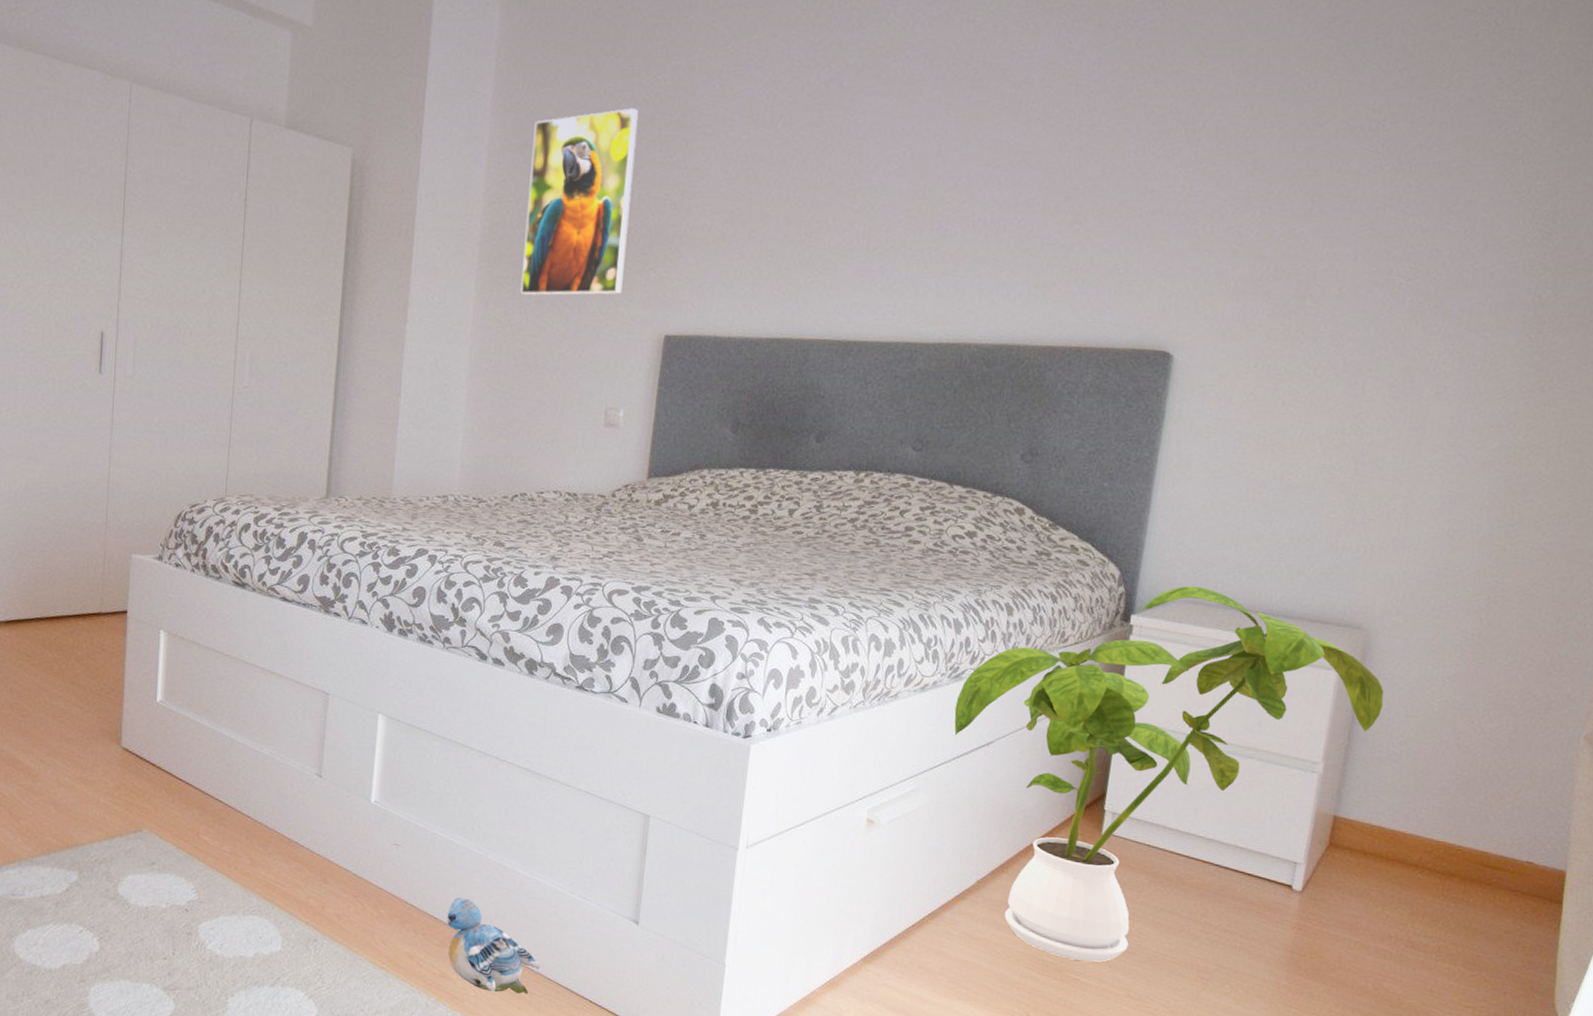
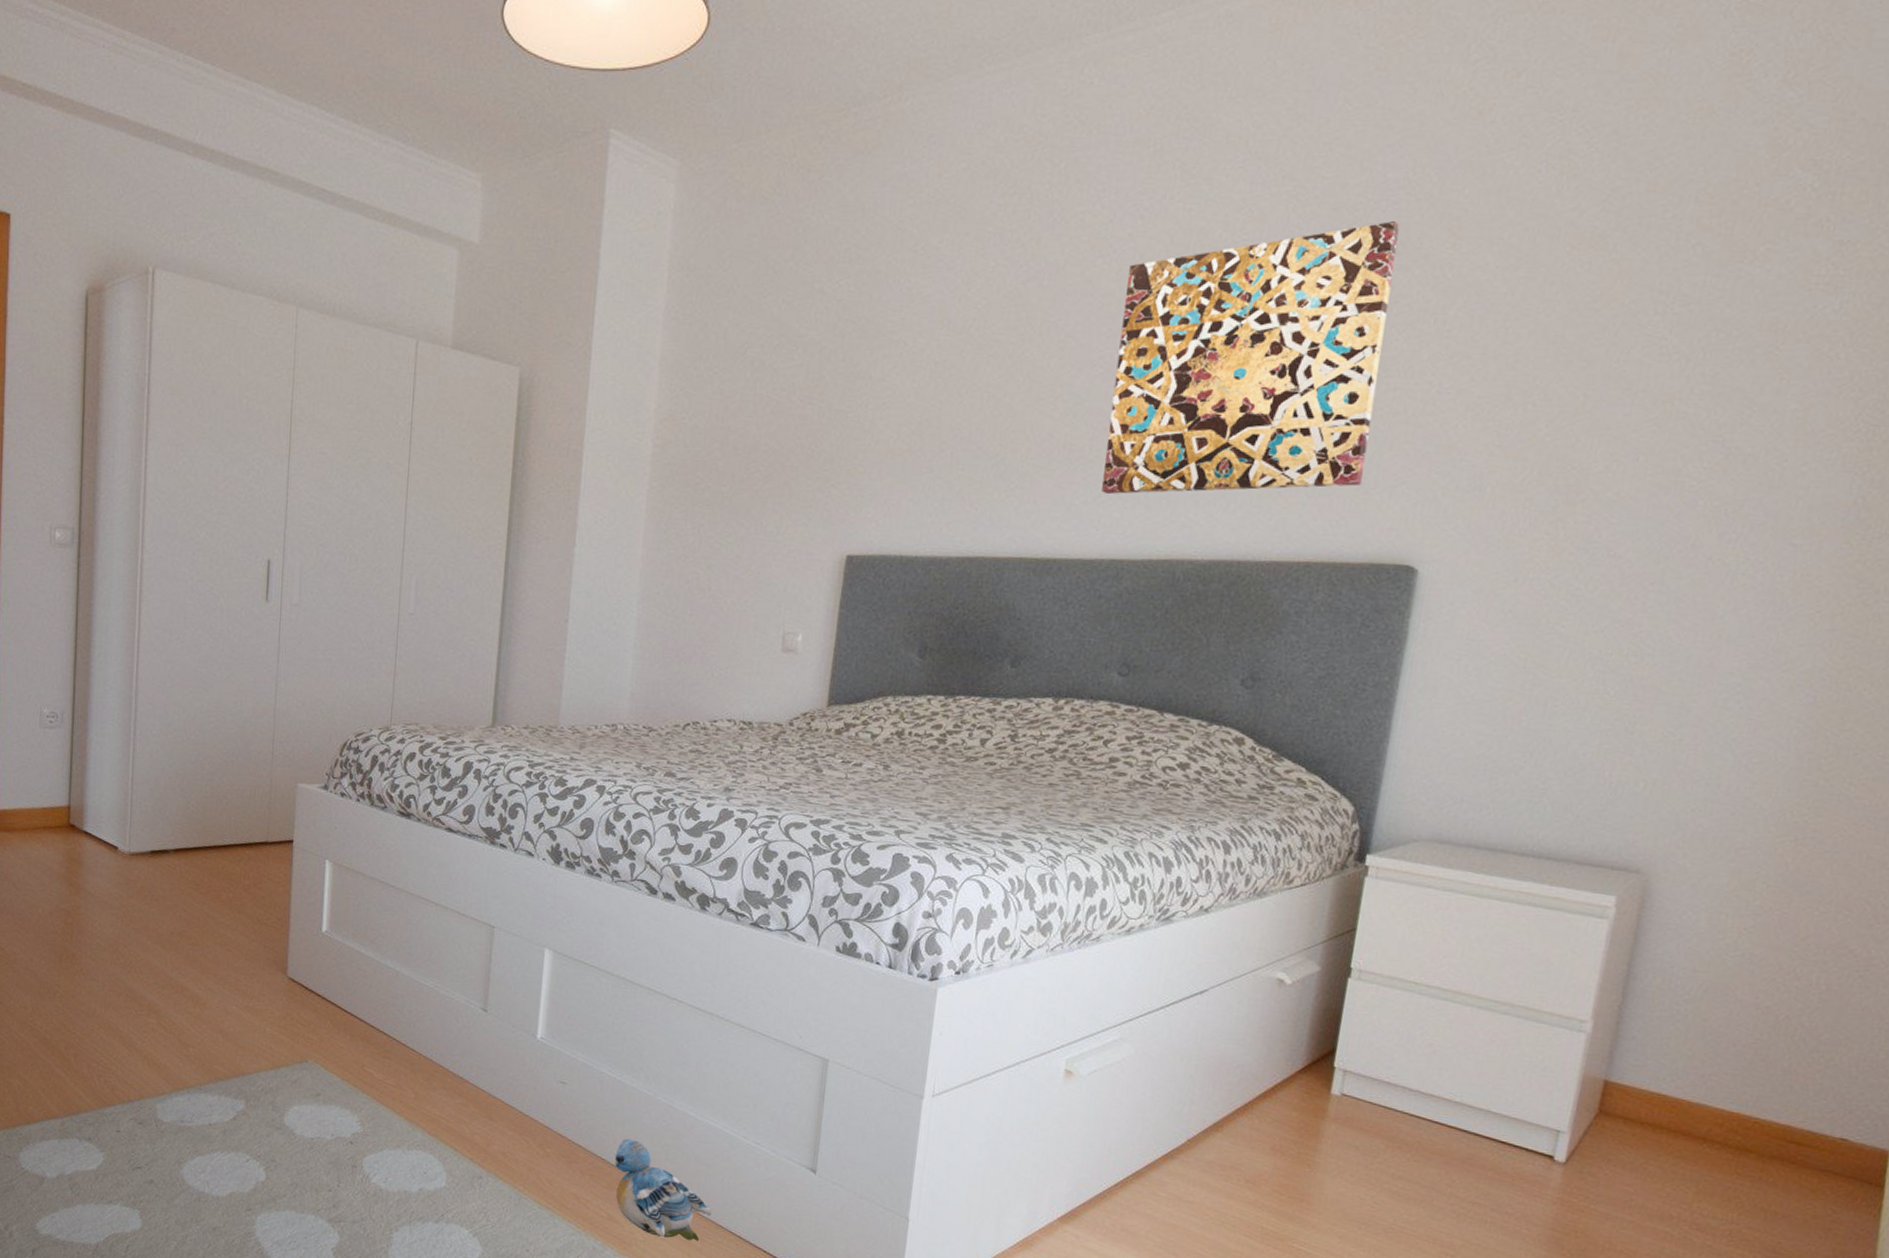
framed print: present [520,108,639,296] -> none [693,316,820,516]
wall art: none [897,38,1155,282] -> present [1101,221,1399,495]
house plant: present [954,586,1384,962] -> none [1163,823,1667,1232]

